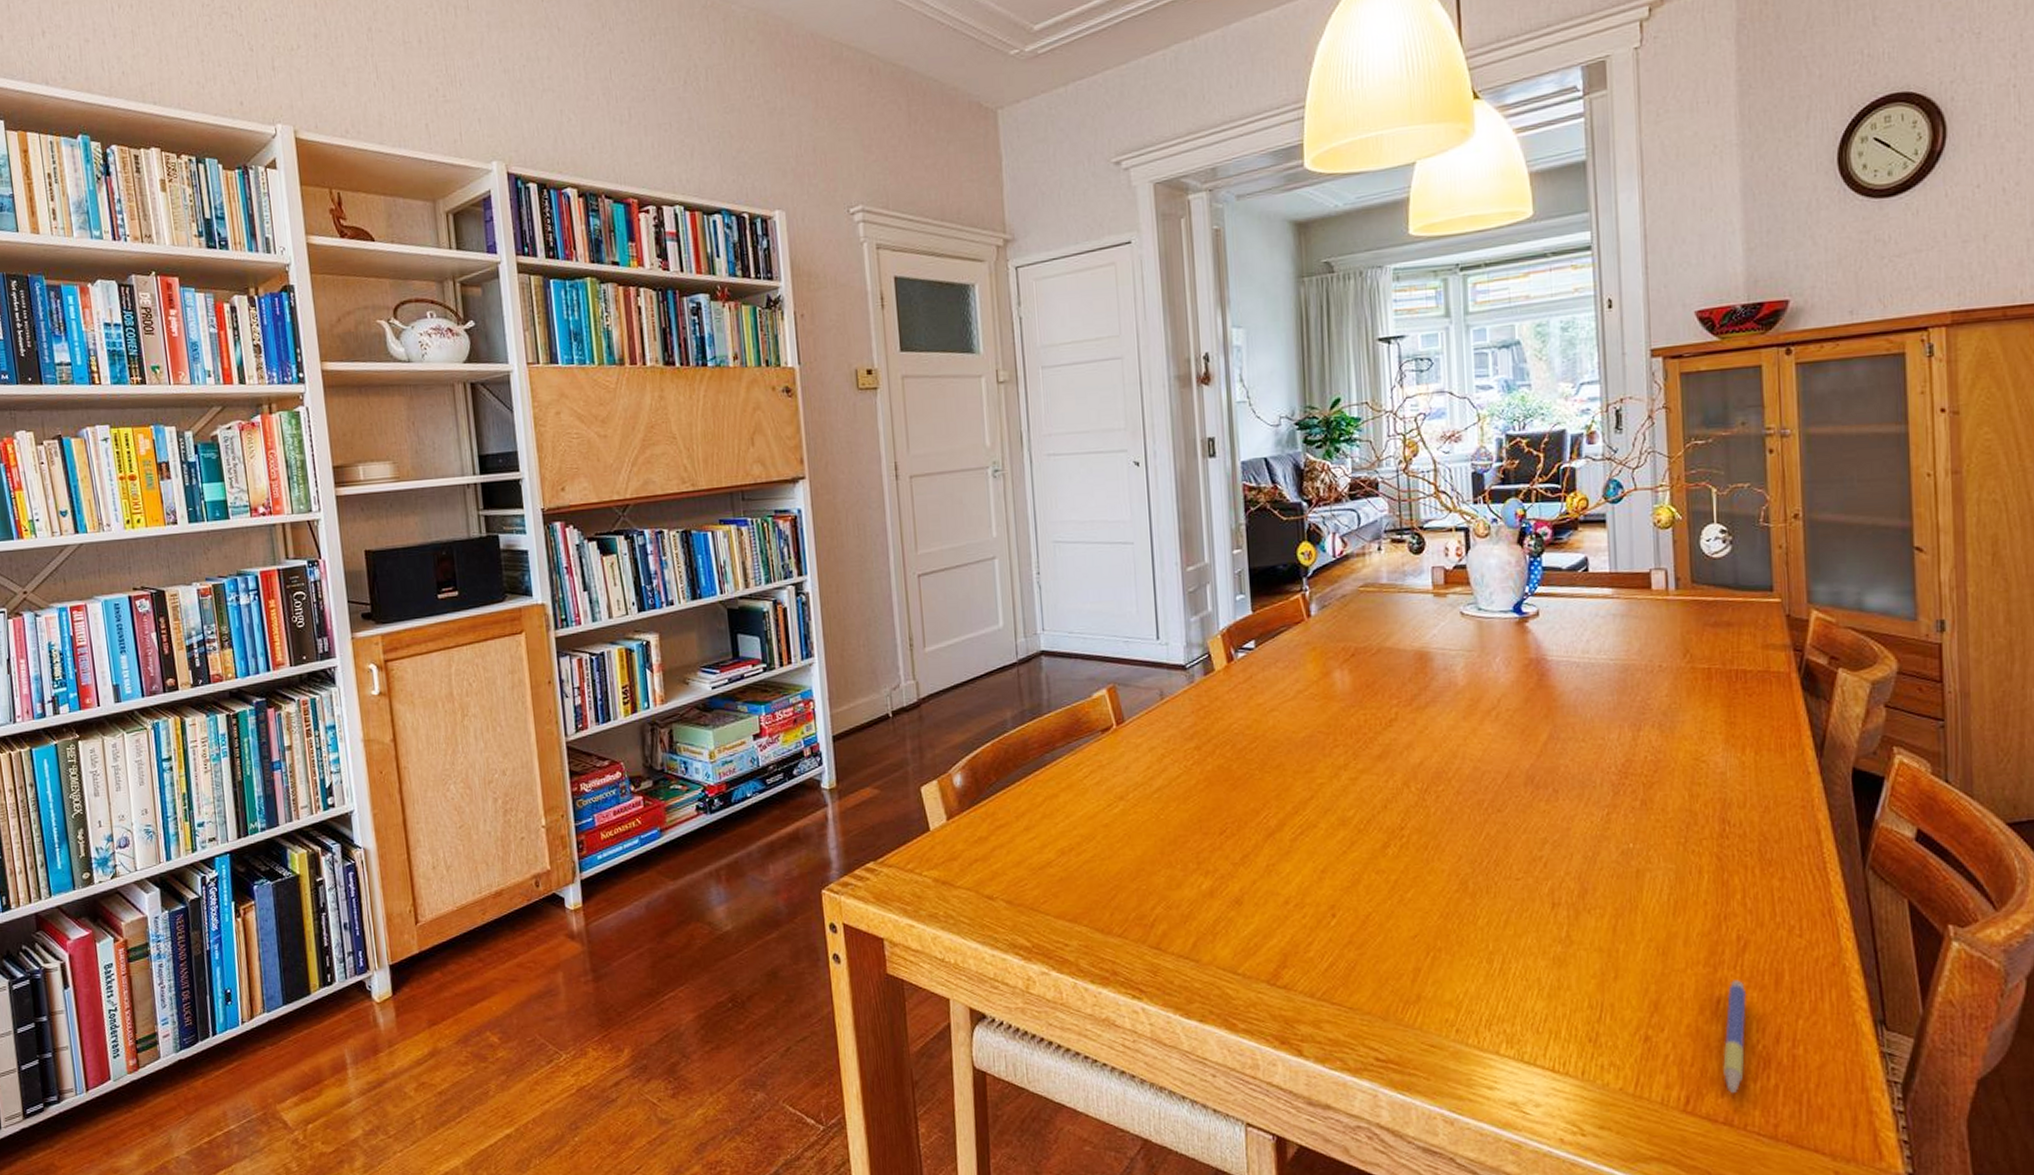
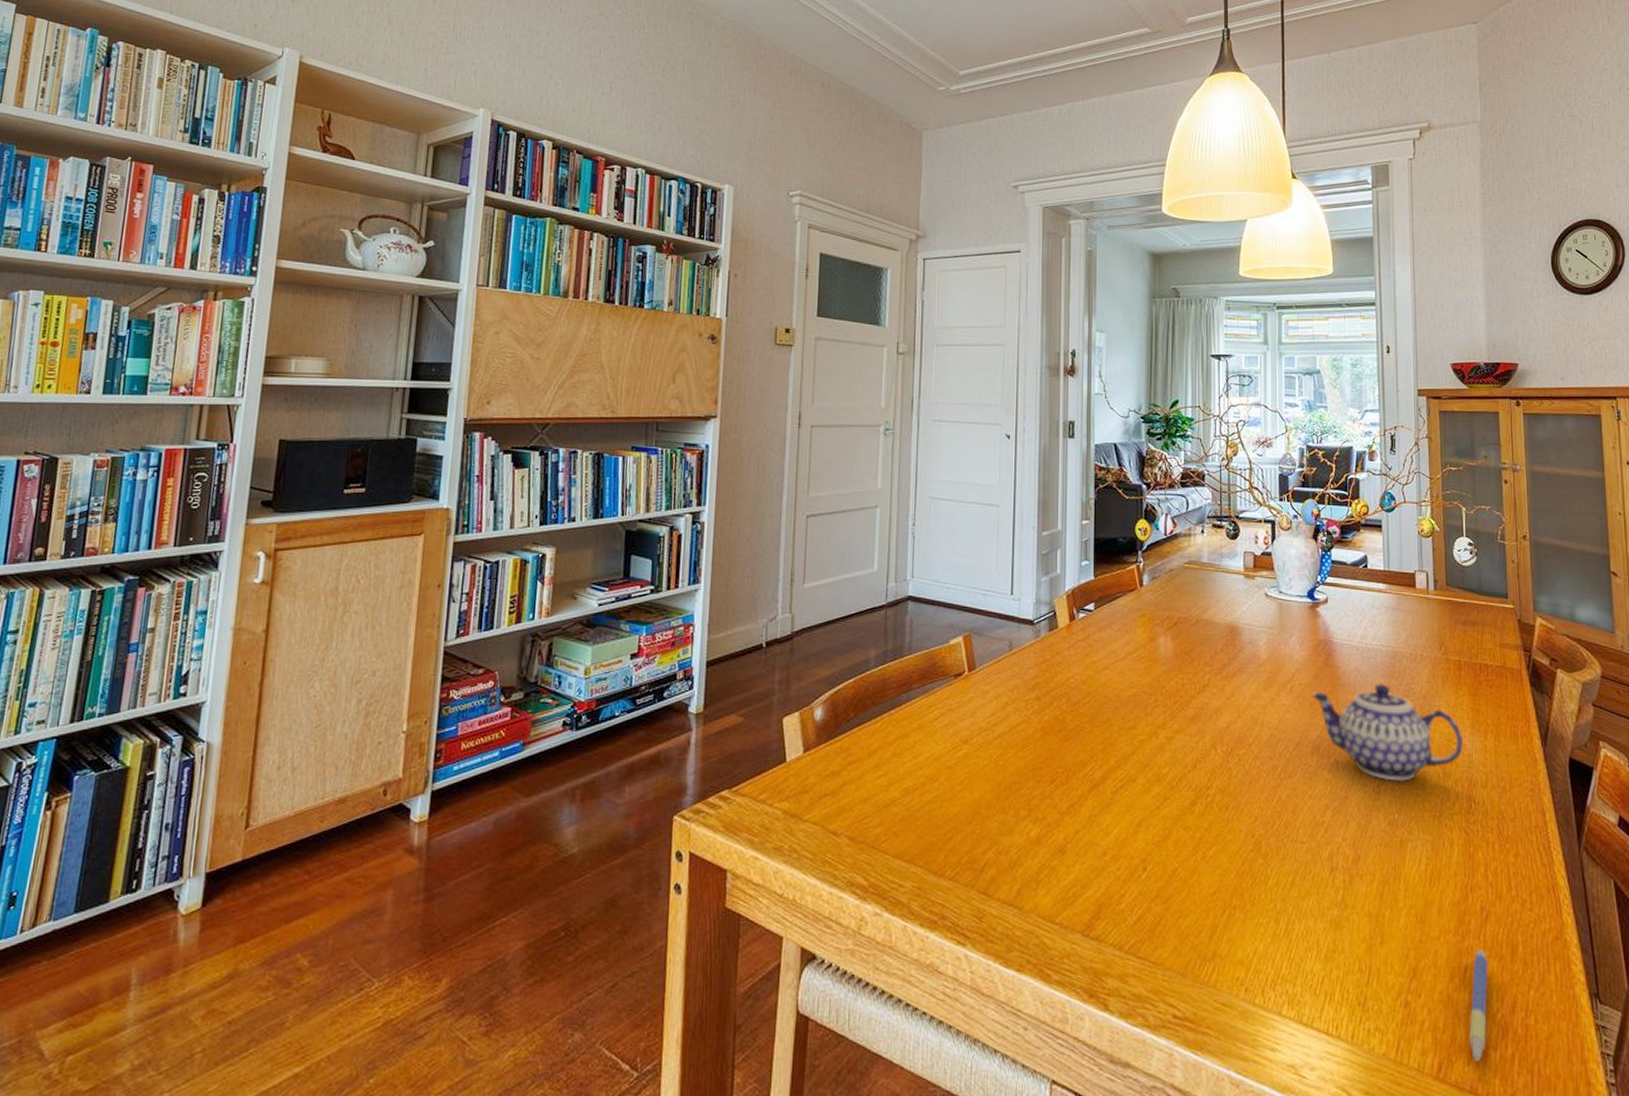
teapot: none [1520,702,1716,808] -> present [1310,684,1464,781]

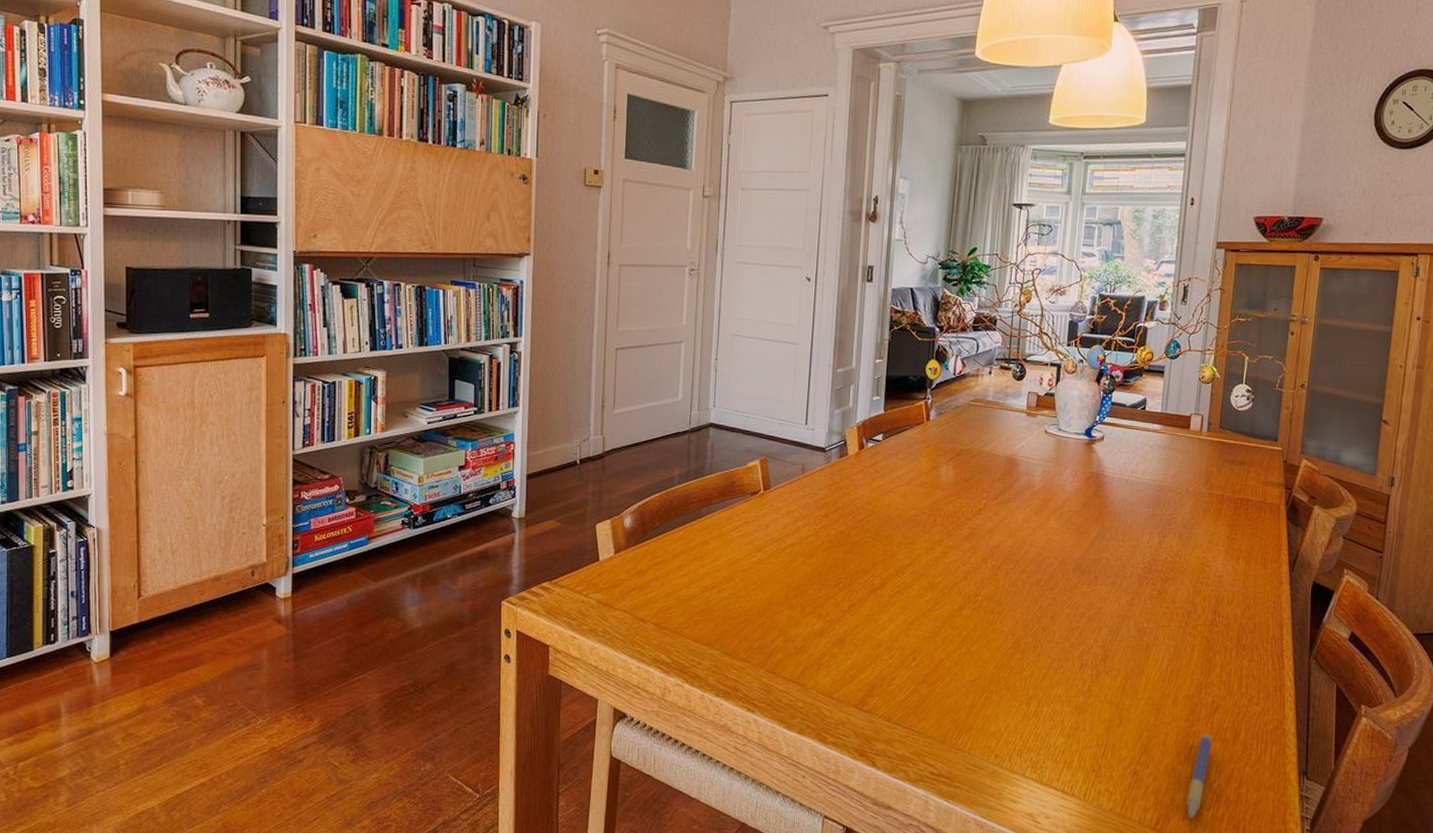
teapot: present [1310,684,1464,781] -> none [1078,513,1216,596]

